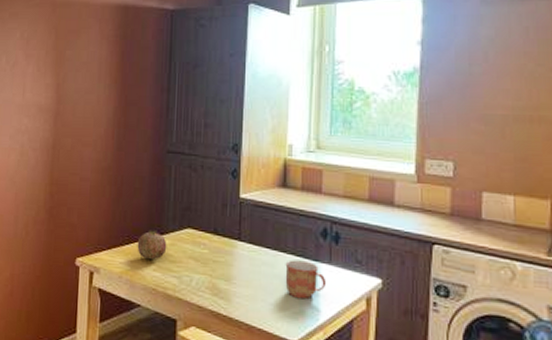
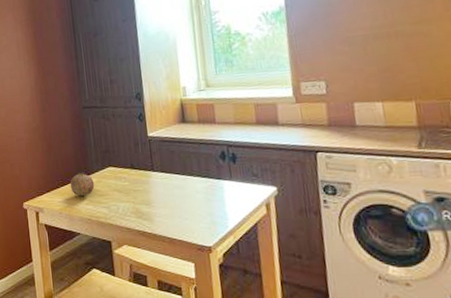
mug: present [285,260,327,300] -> none [193,180,231,212]

